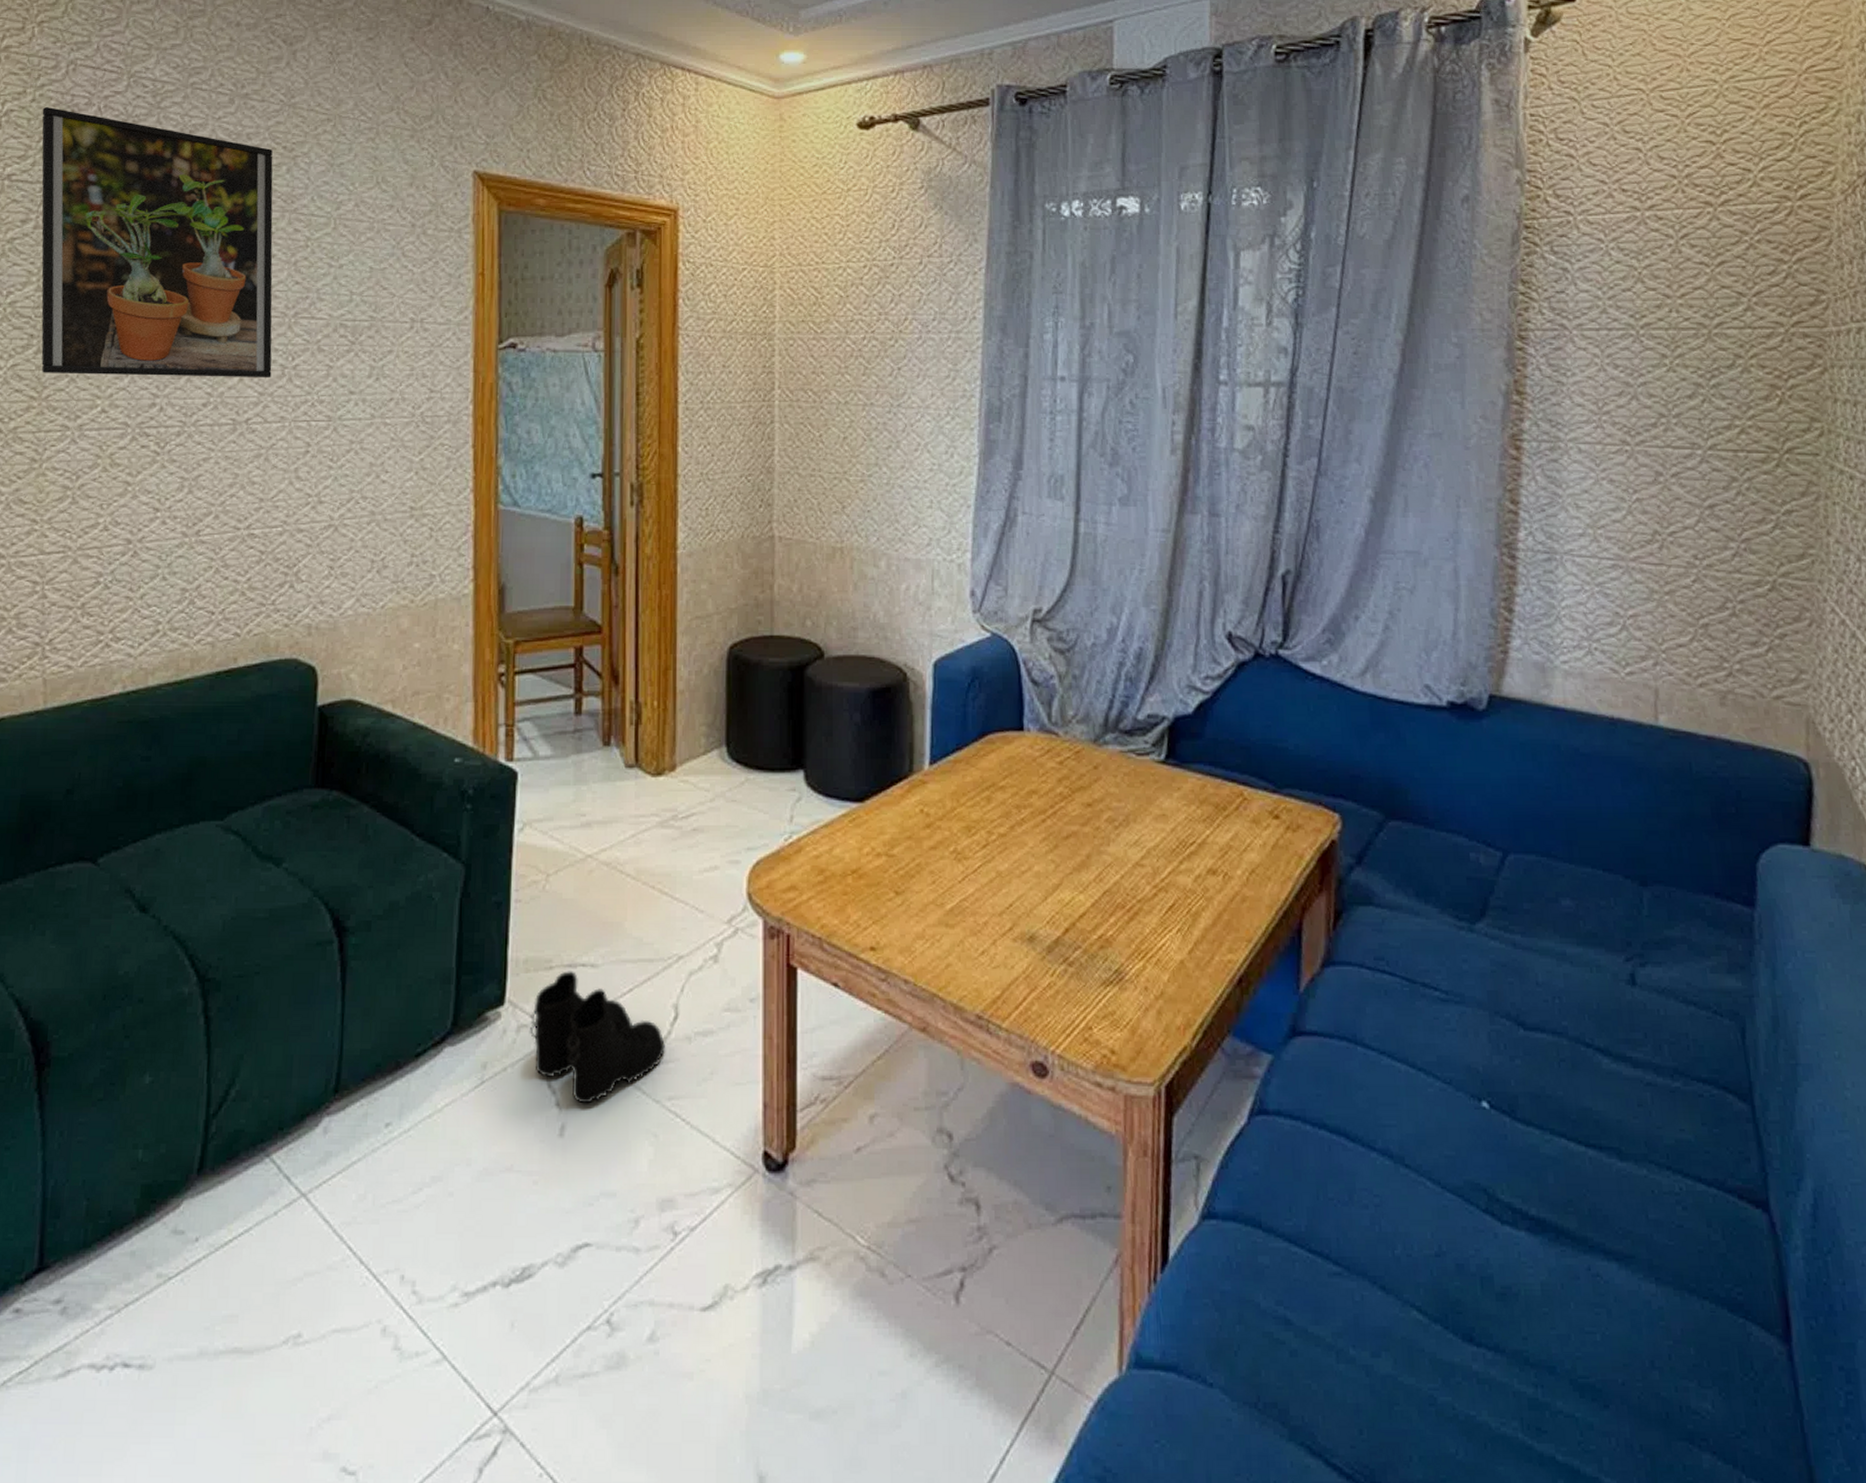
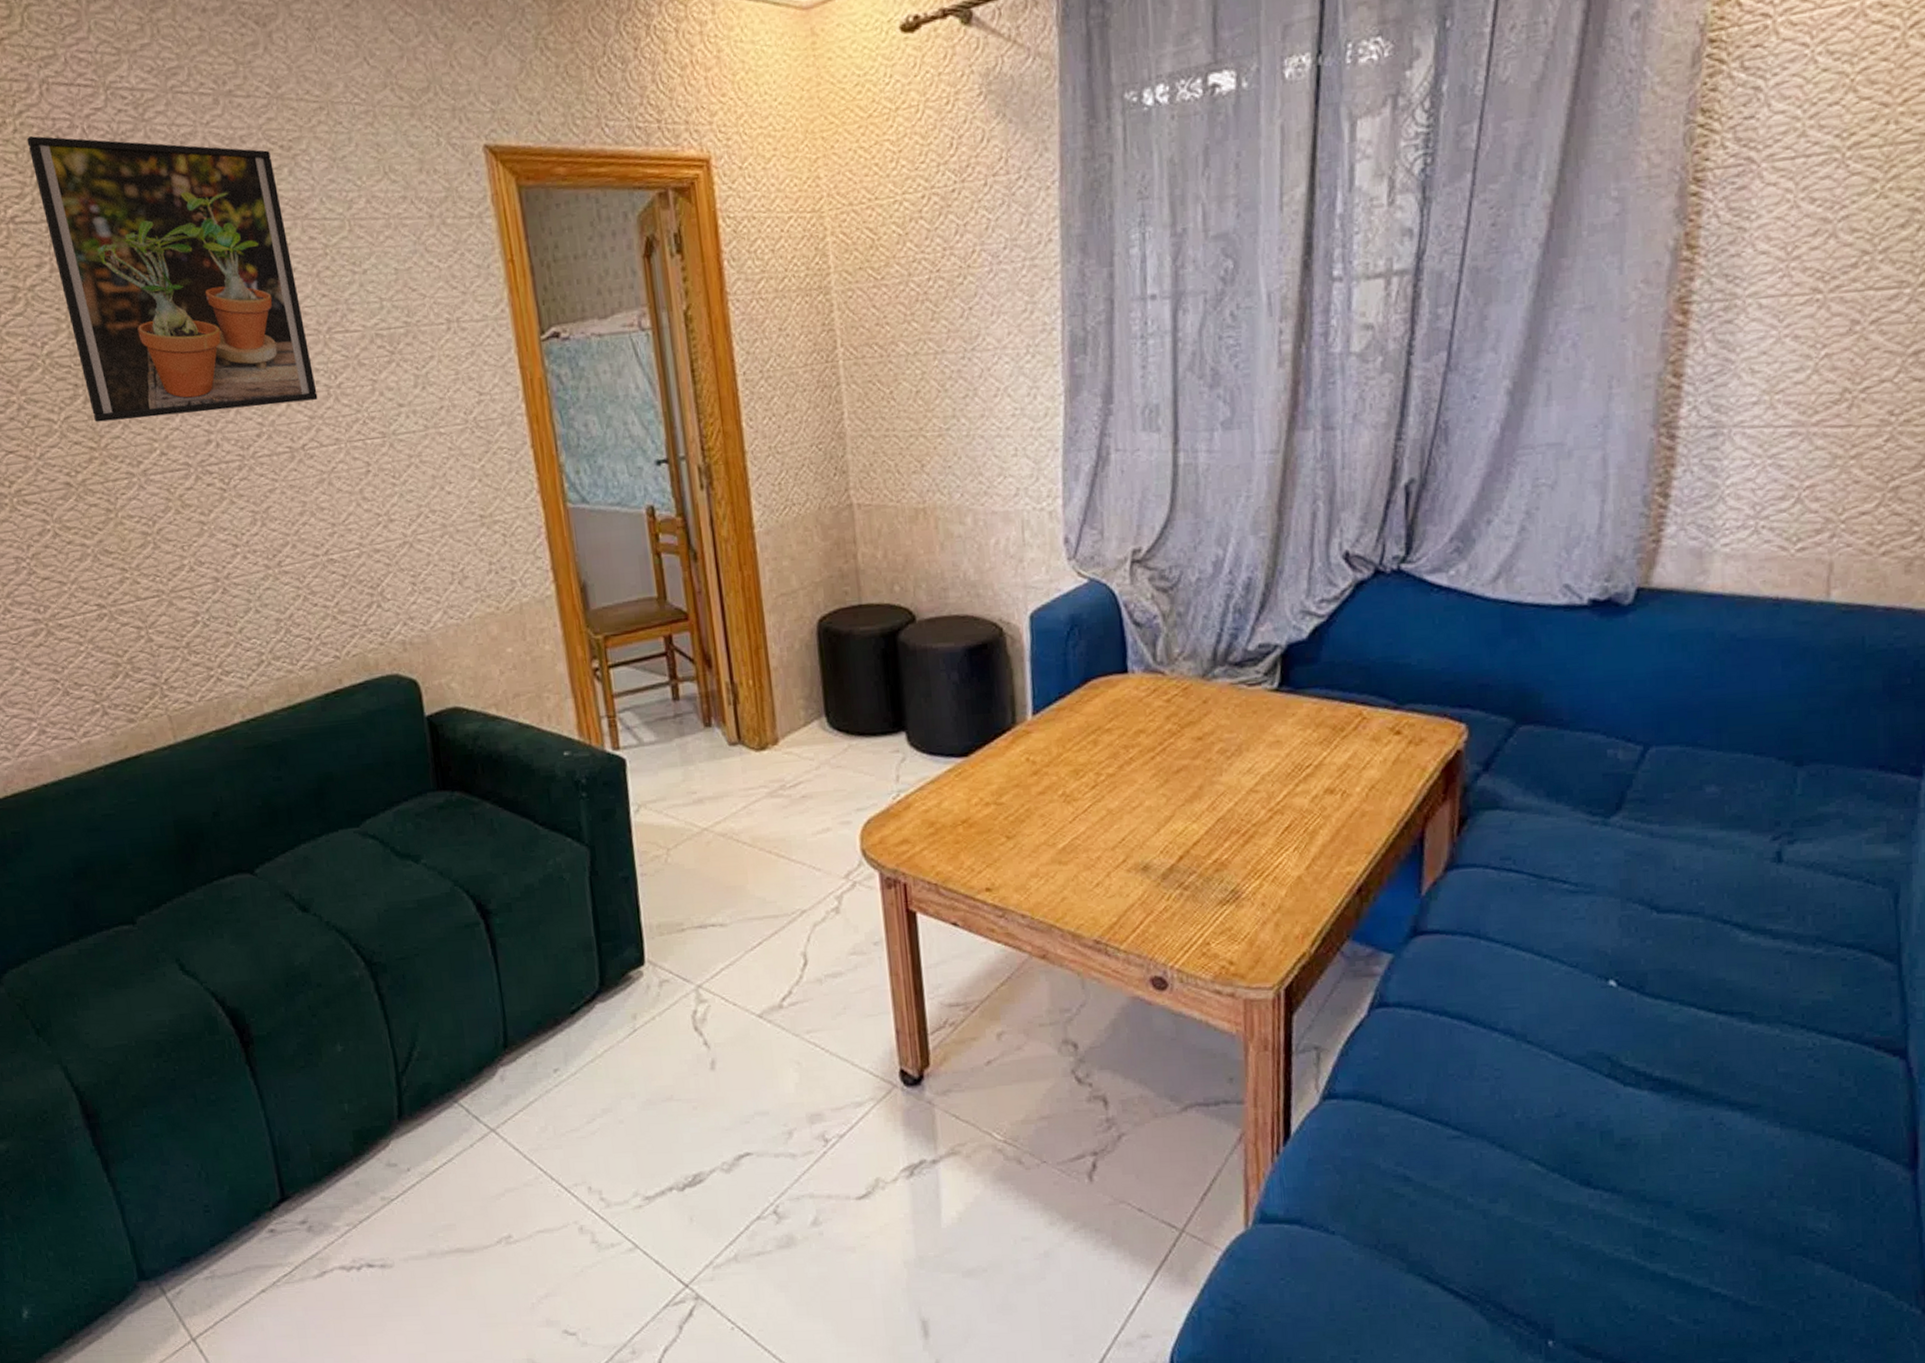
boots: present [529,971,665,1104] -> none [670,931,799,1042]

